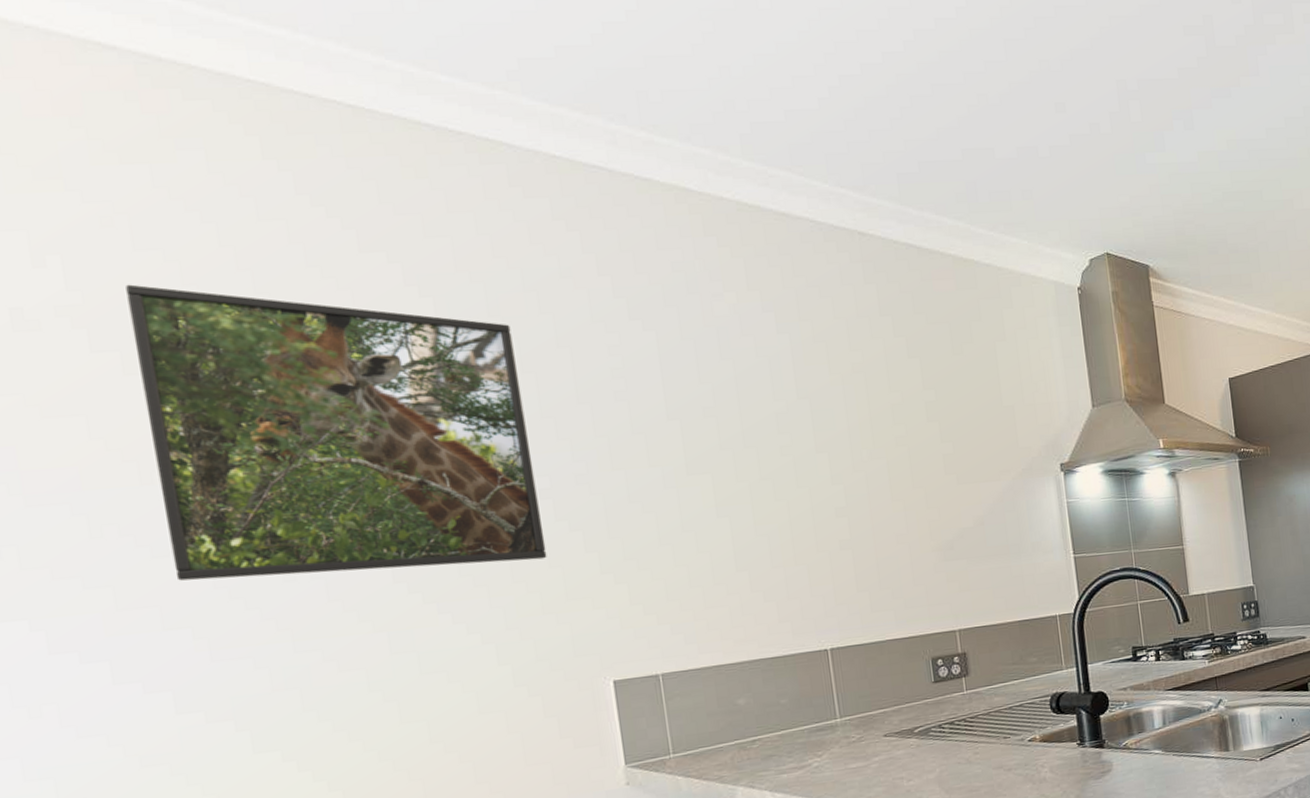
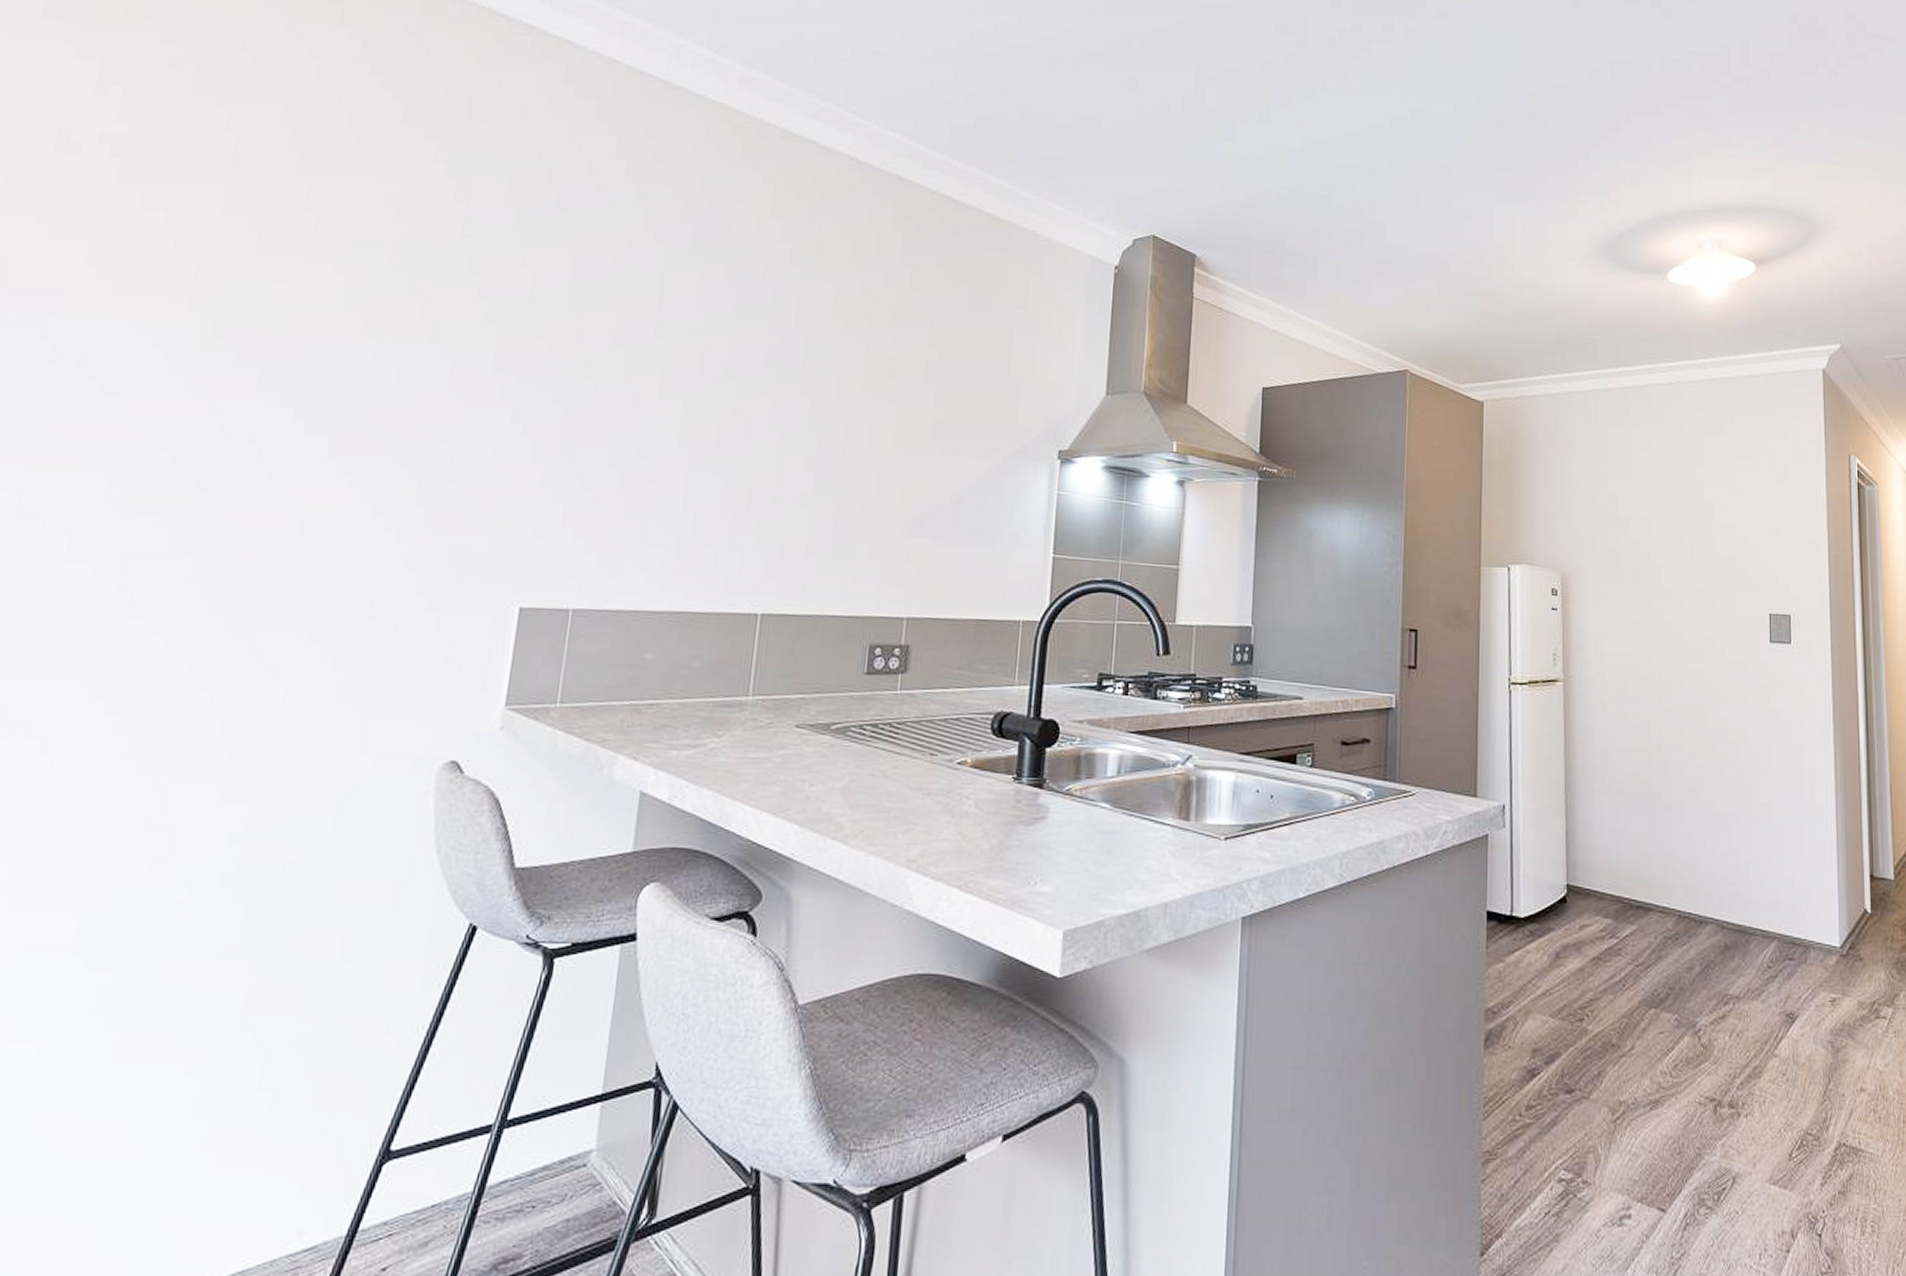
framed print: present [126,284,547,581] -> none [116,123,524,461]

